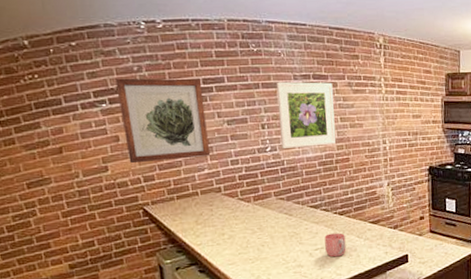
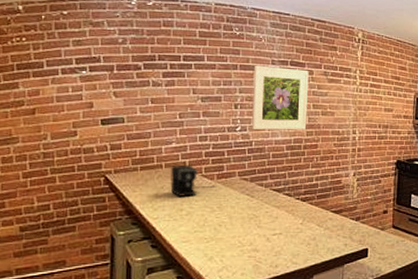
wall art: present [115,78,211,164] -> none [98,48,182,131]
coffee maker: none [206,189,253,222] -> present [170,164,216,196]
mug: present [324,233,346,257] -> none [284,219,305,244]

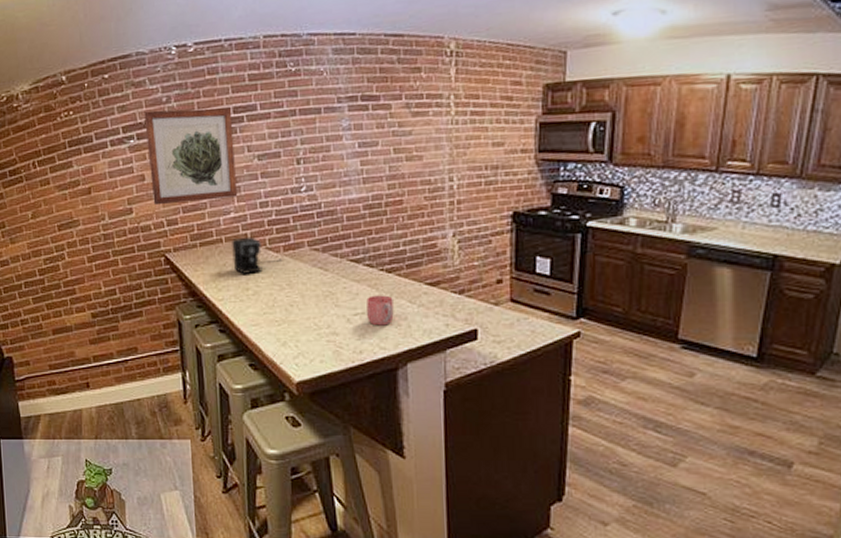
wall art: none [98,48,182,131] -> present [144,108,238,206]
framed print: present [252,65,309,130] -> none [316,104,387,188]
mug: none [284,219,305,244] -> present [366,295,394,326]

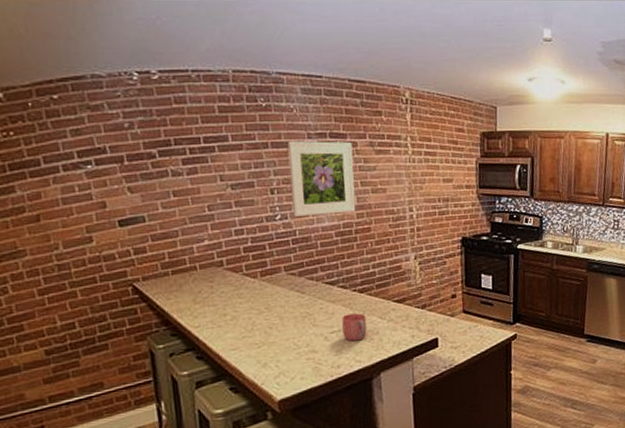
wall art: present [144,108,238,206] -> none [103,136,212,234]
coffee maker: present [231,236,283,274] -> none [206,263,260,300]
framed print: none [316,104,387,188] -> present [287,140,356,217]

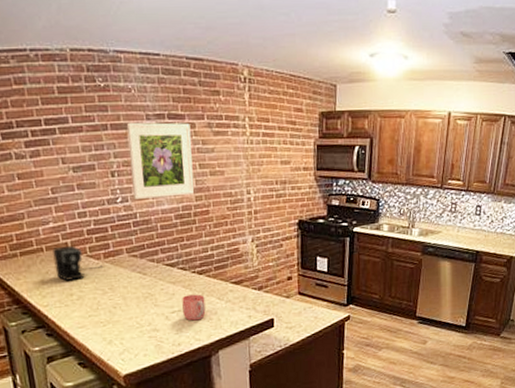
coffee maker: none [206,263,260,300] -> present [52,245,104,281]

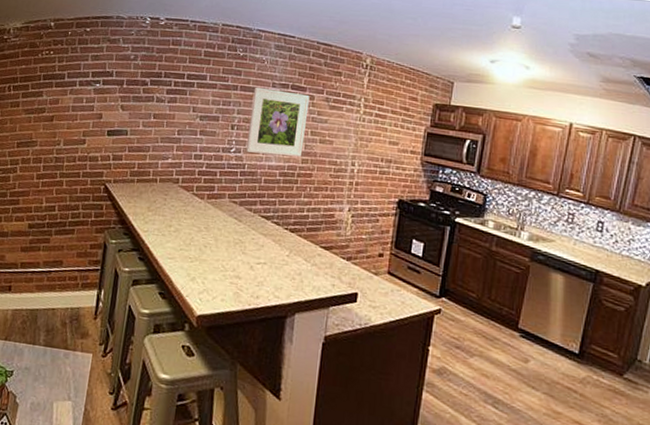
coffee maker: present [52,245,104,281] -> none [162,181,205,214]
mug: present [182,294,206,321] -> none [268,249,292,277]

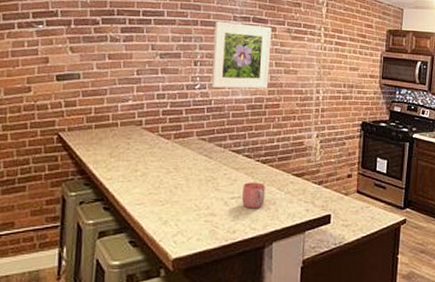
mug: none [268,249,292,277] -> present [242,182,265,209]

